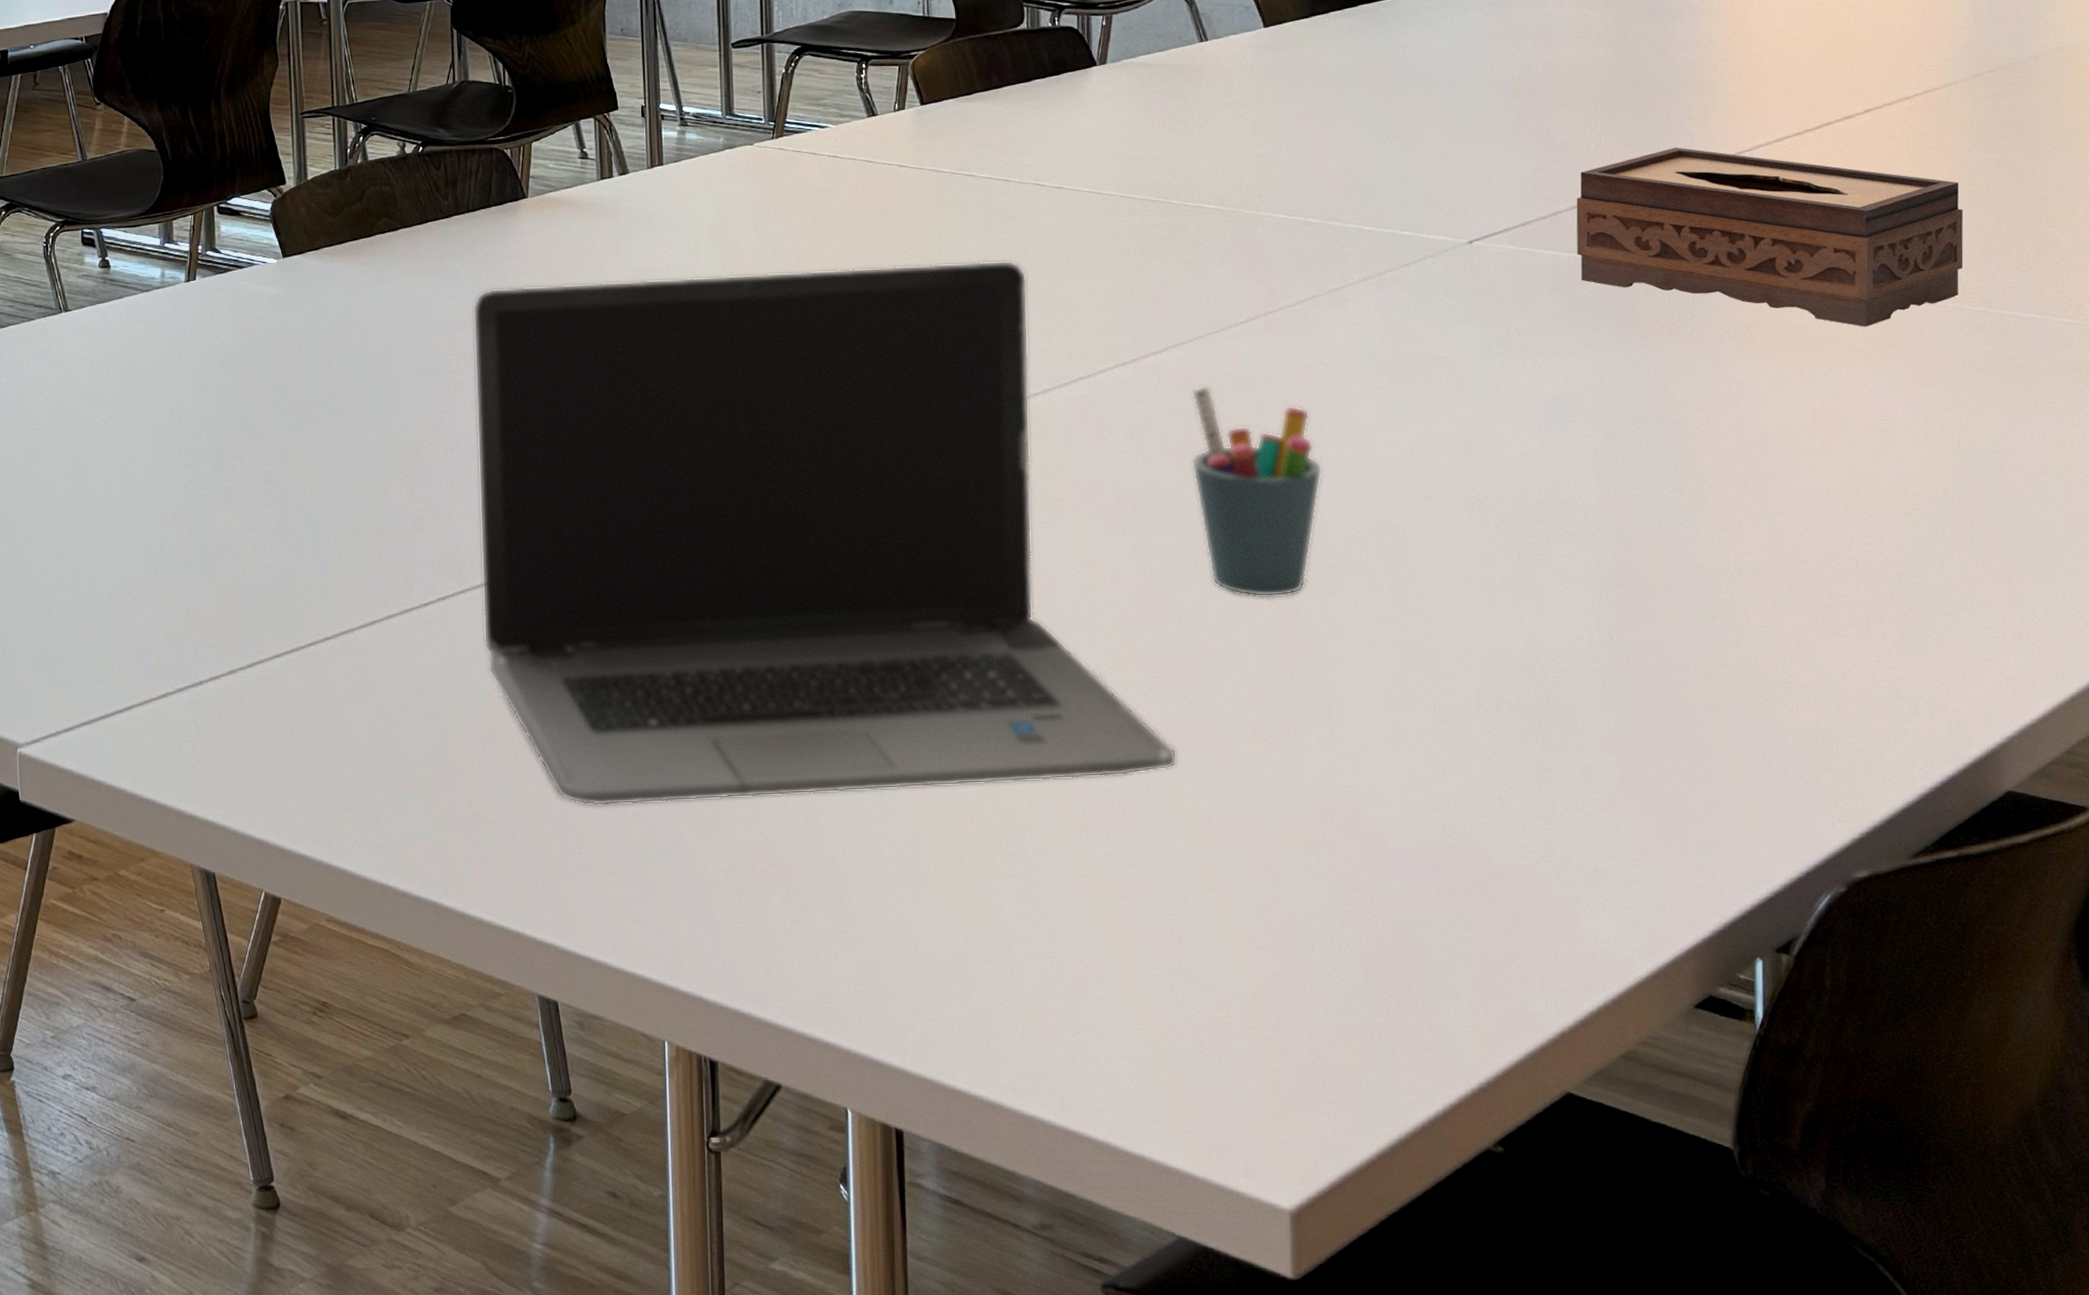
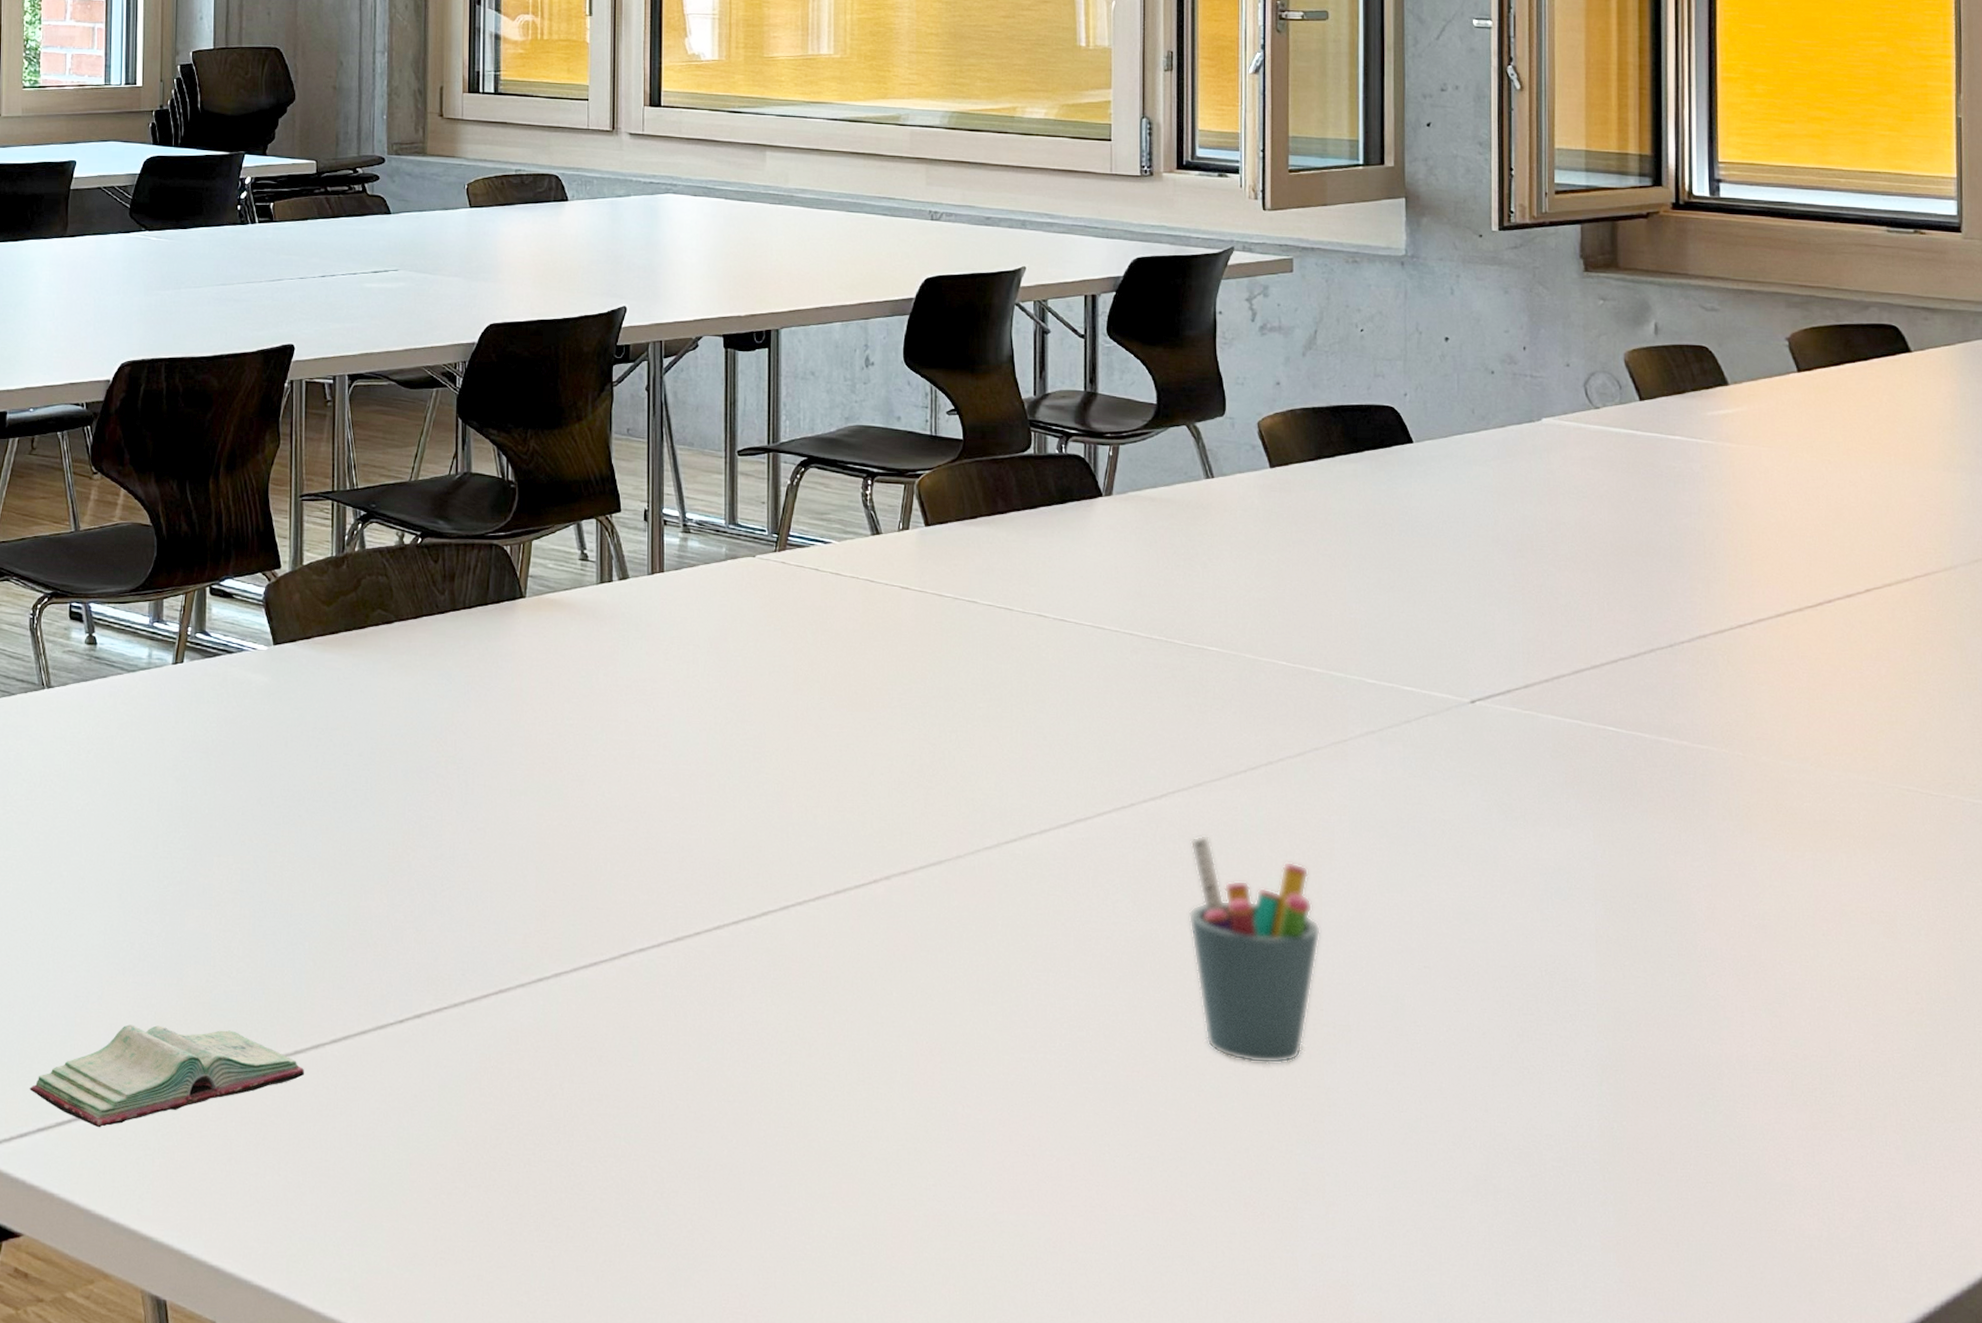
book: none [72,621,335,719] -> present [29,1024,304,1128]
laptop computer: present [473,260,1177,806] -> none [459,690,1168,1250]
tissue box: present [1576,147,1964,327] -> none [1578,616,1964,814]

